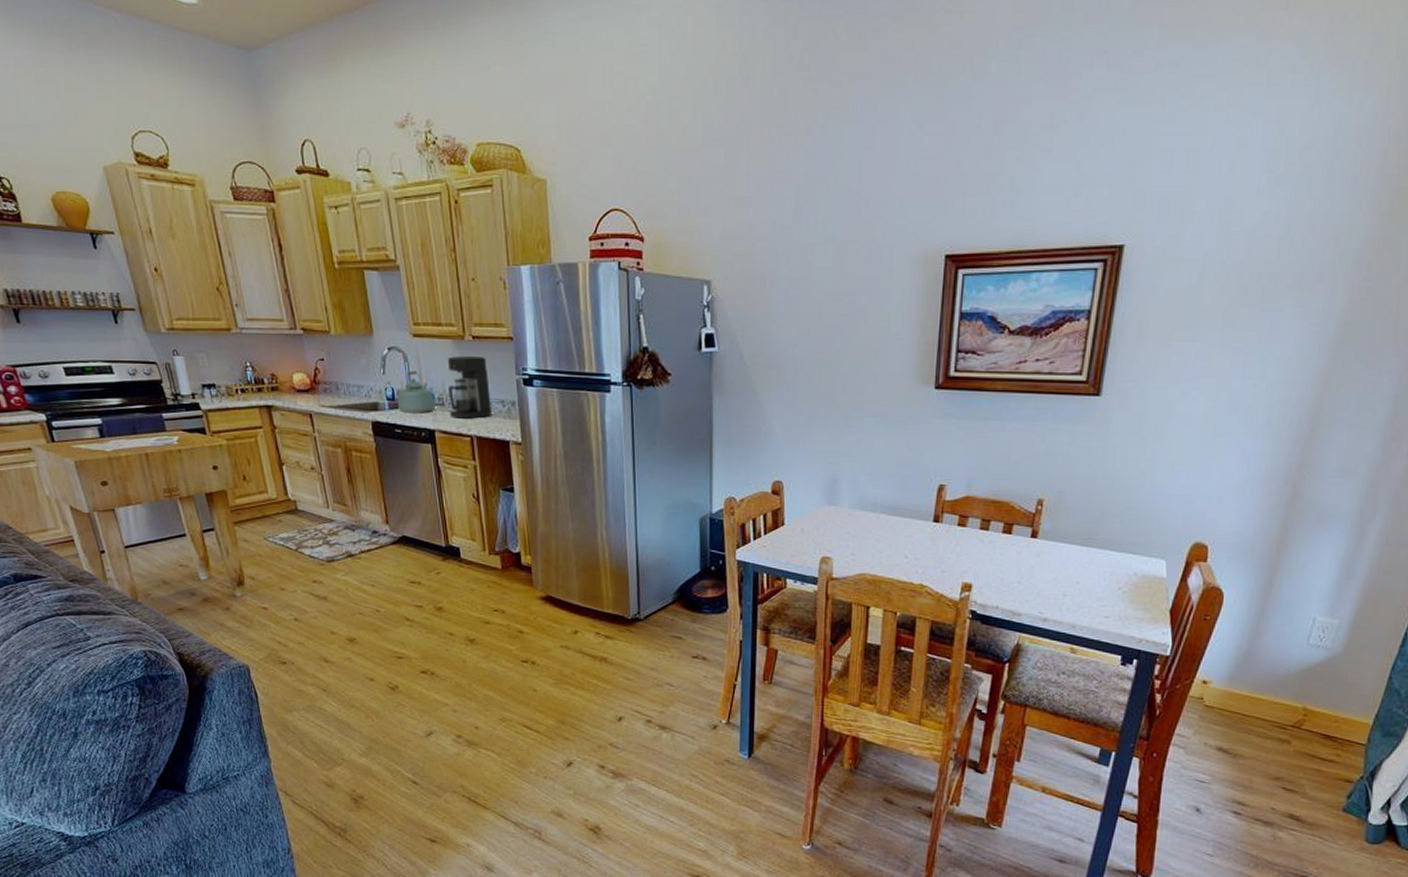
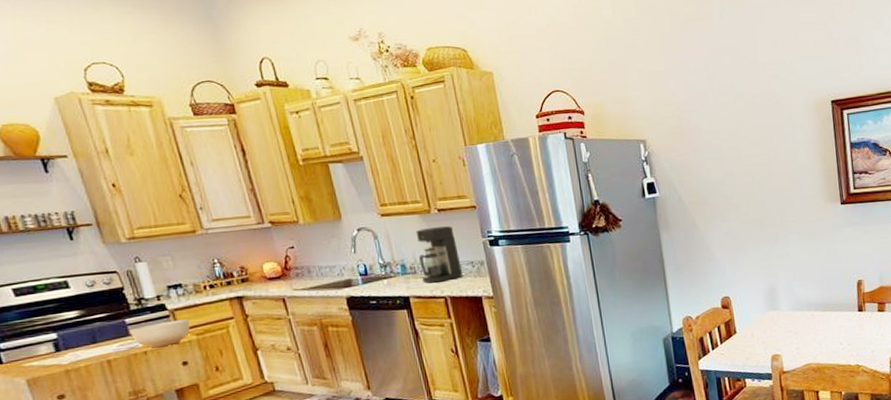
bowl: none [166,421,222,448] -> present [129,319,191,348]
kettle: present [397,371,435,413] -> none [370,246,408,285]

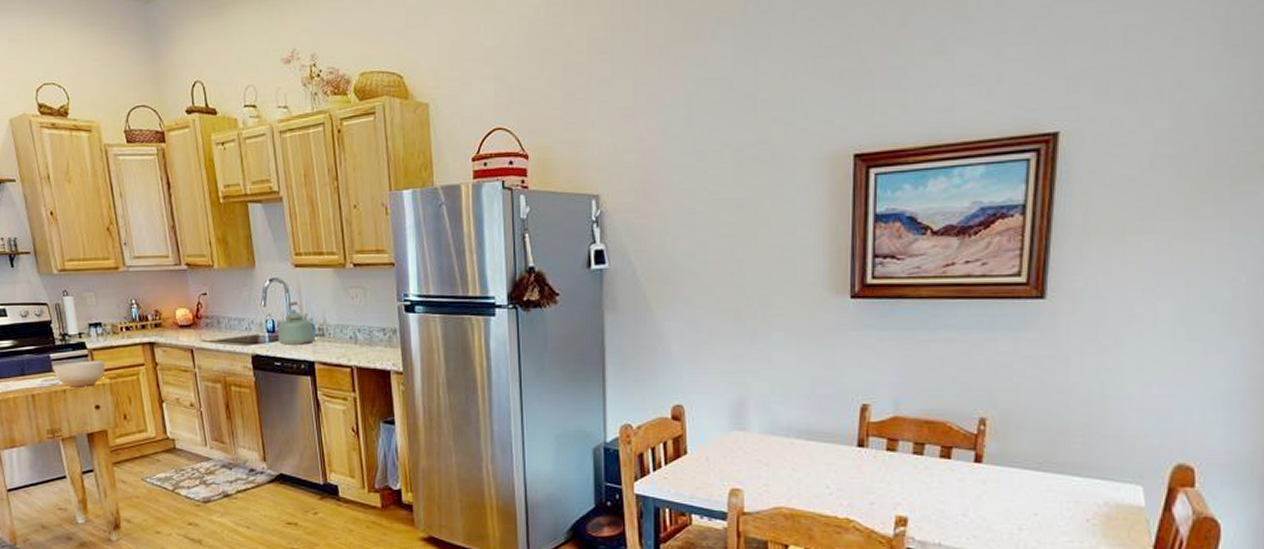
kettle: none [370,246,408,285] -> present [277,301,316,345]
coffee maker: present [416,226,463,284] -> none [328,283,373,350]

